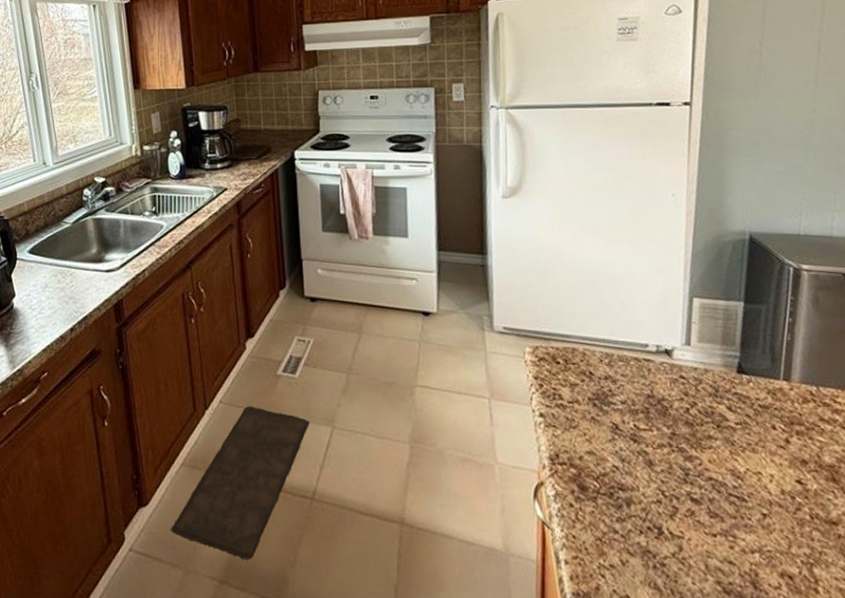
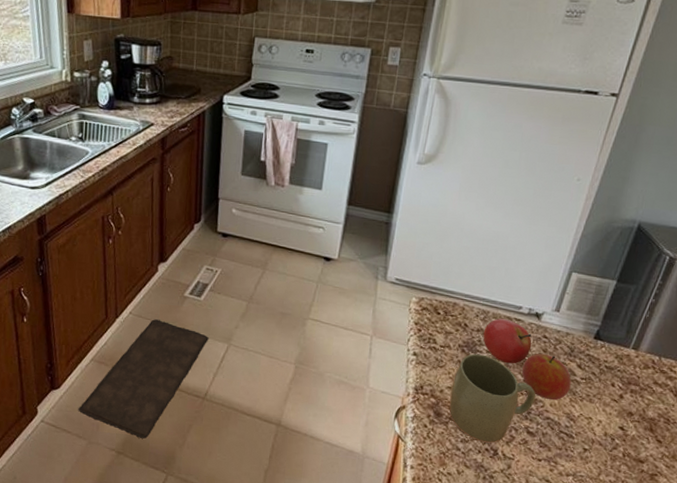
mug: none [590,406,690,519] -> present [449,353,536,443]
fruit: none [612,361,670,415] -> present [483,318,532,364]
fruit: none [666,397,727,455] -> present [522,353,572,401]

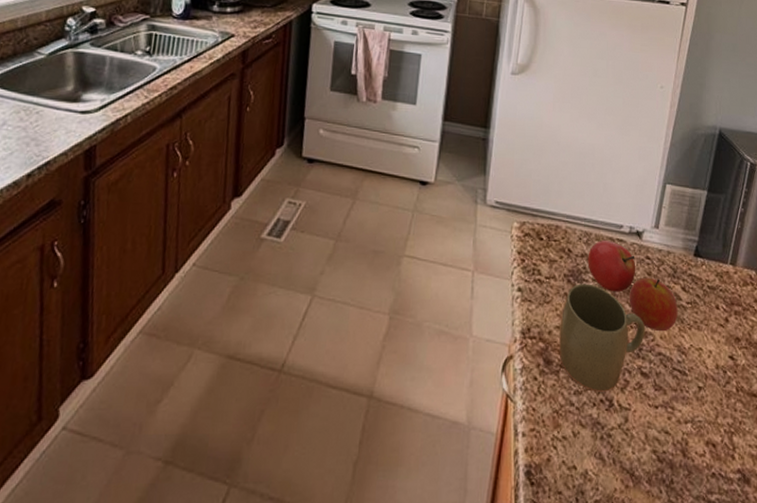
doormat: present [78,319,210,439] -> none [116,271,290,437]

